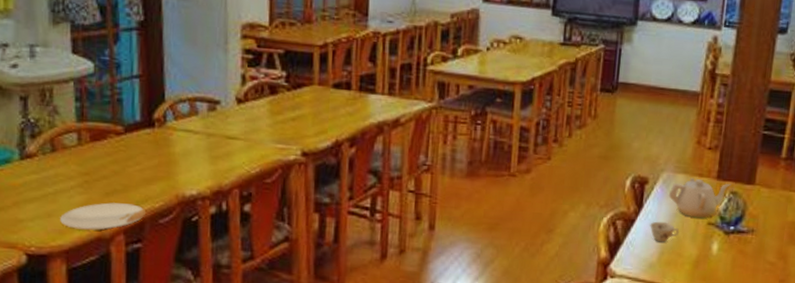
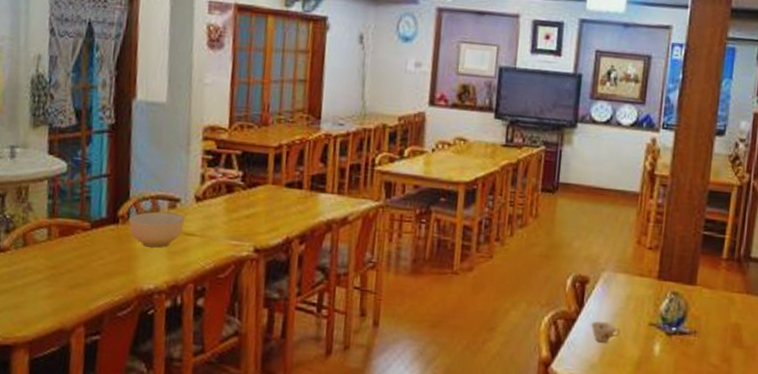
plate: present [60,202,145,231] -> none [26,295,105,322]
bowl: none [165,114,226,152] -> present [128,211,185,248]
teapot: present [668,178,731,218] -> none [609,277,672,318]

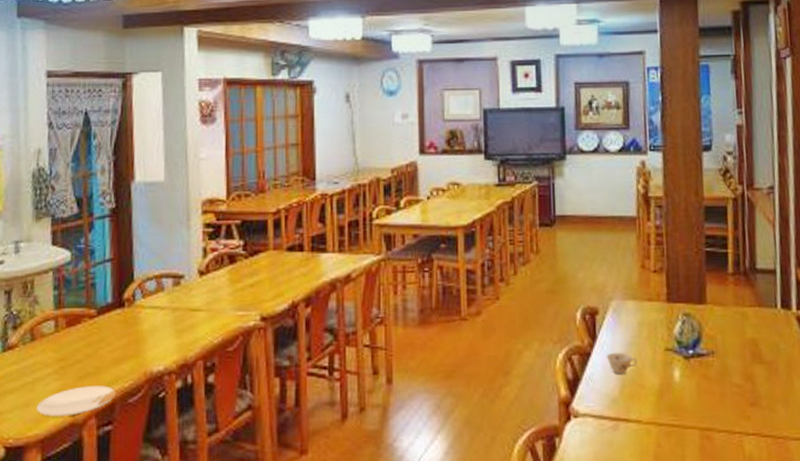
plate: none [26,295,105,322] -> present [37,386,116,417]
bowl: present [128,211,185,248] -> none [134,290,190,328]

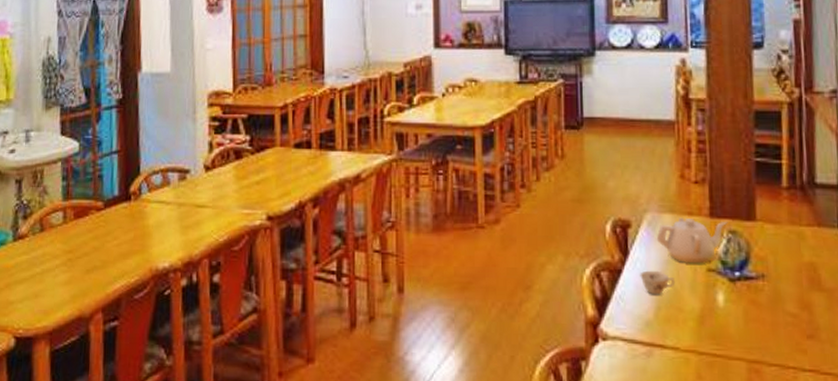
plate: present [37,386,116,417] -> none [45,280,122,309]
teapot: none [621,303,683,344] -> present [656,217,728,263]

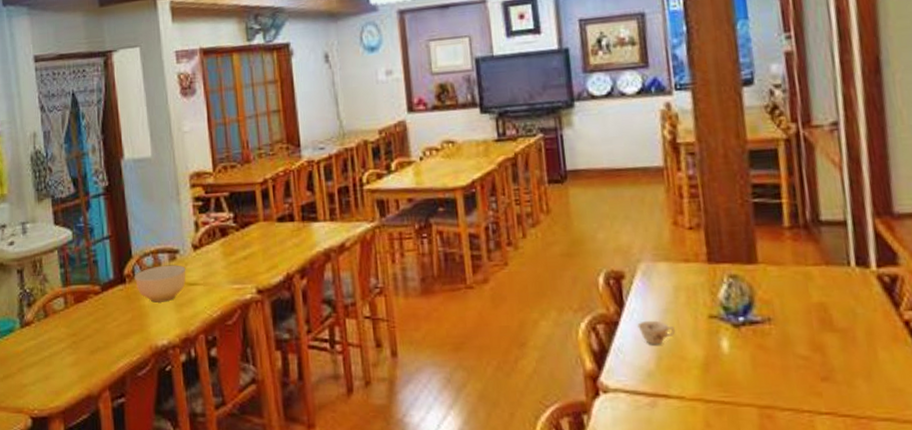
bowl: none [140,185,196,223] -> present [134,264,186,303]
teapot: present [656,217,728,263] -> none [652,265,728,311]

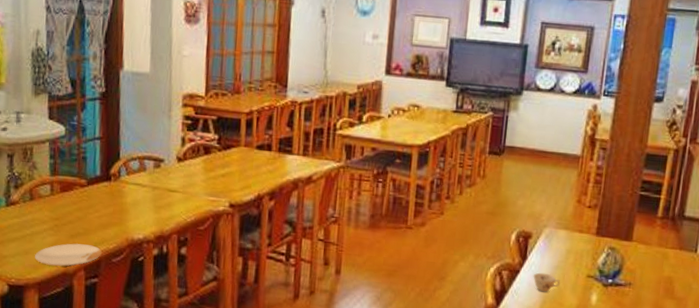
plate: none [56,360,125,389] -> present [35,243,102,267]
bowl: present [134,264,186,303] -> none [119,170,168,203]

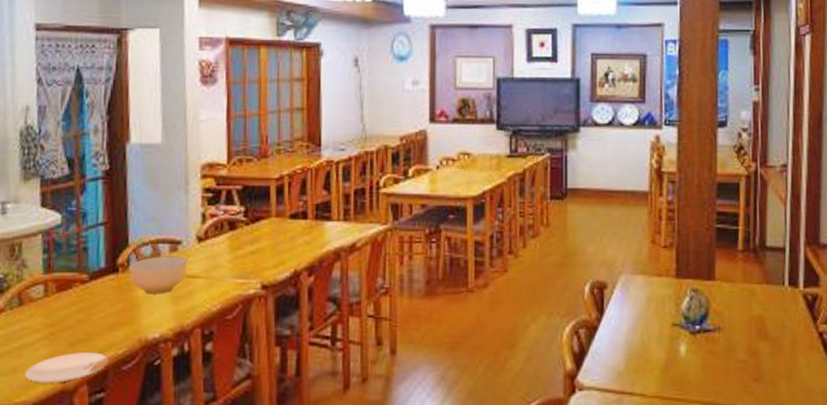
bowl: none [119,170,168,203] -> present [128,256,188,294]
teacup: present [533,272,561,292] -> none [613,326,645,349]

